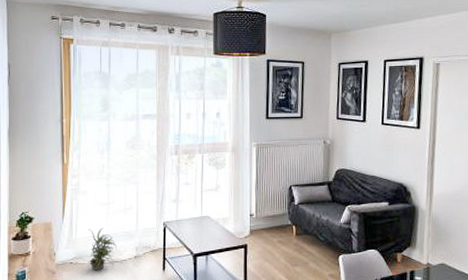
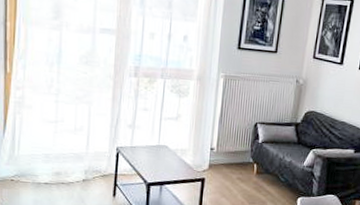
potted plant: present [87,228,117,271] -> none [30,146,64,191]

